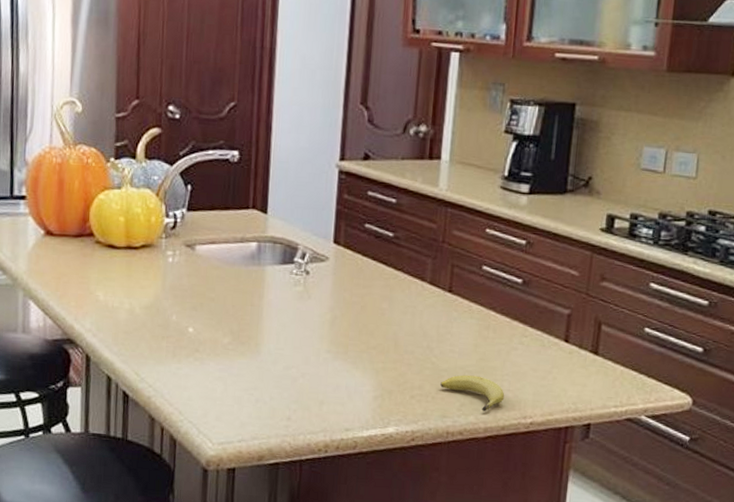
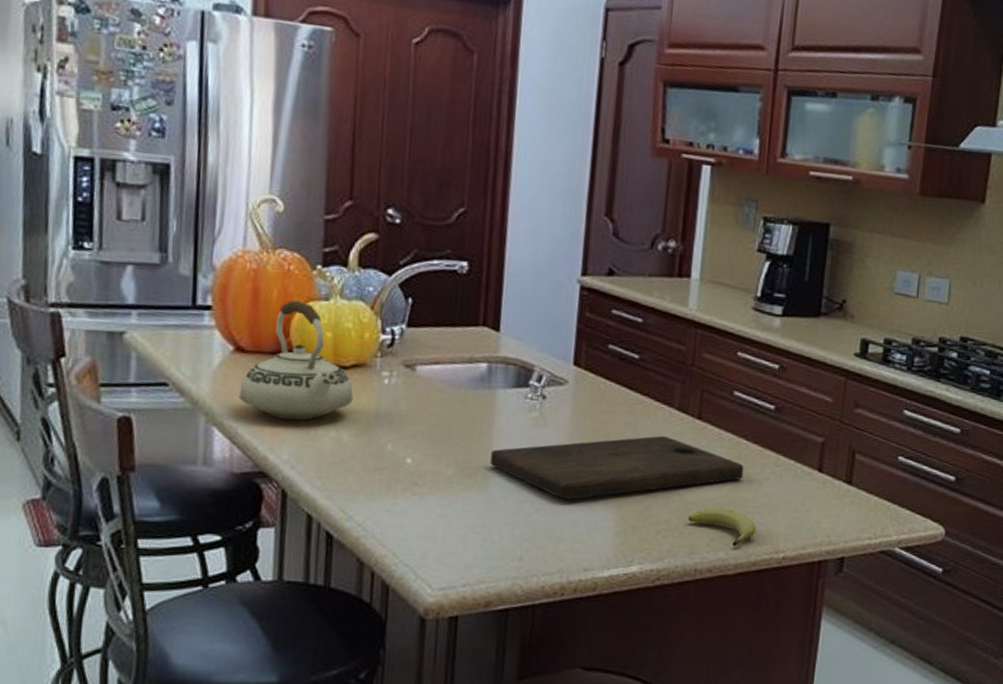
teakettle: none [49,189,143,295] -> present [239,300,354,421]
cutting board: none [260,308,493,366] -> present [489,436,744,500]

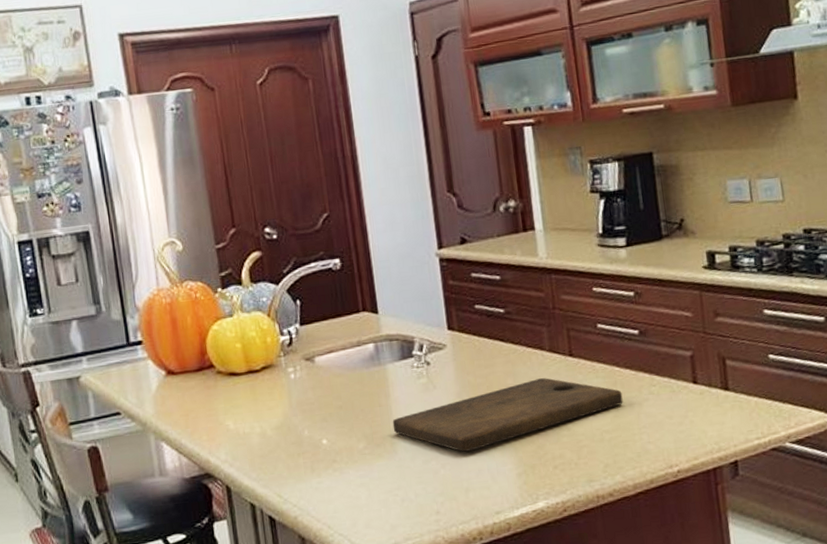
teakettle: present [239,300,354,421] -> none [176,321,269,426]
fruit: present [688,507,756,546] -> none [580,433,647,468]

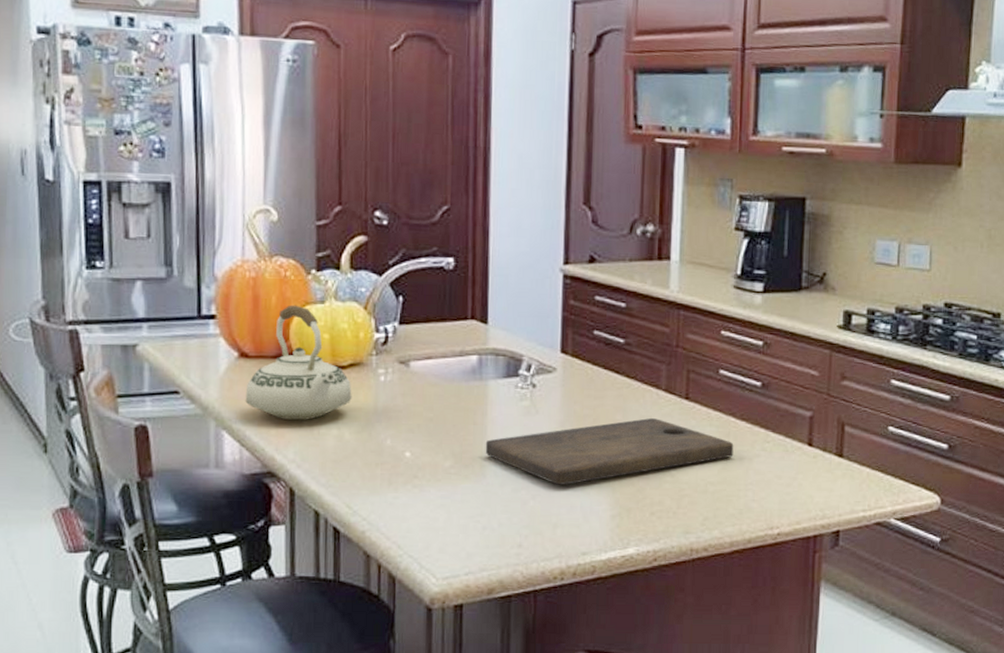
teakettle: none [176,321,269,426] -> present [245,305,352,421]

